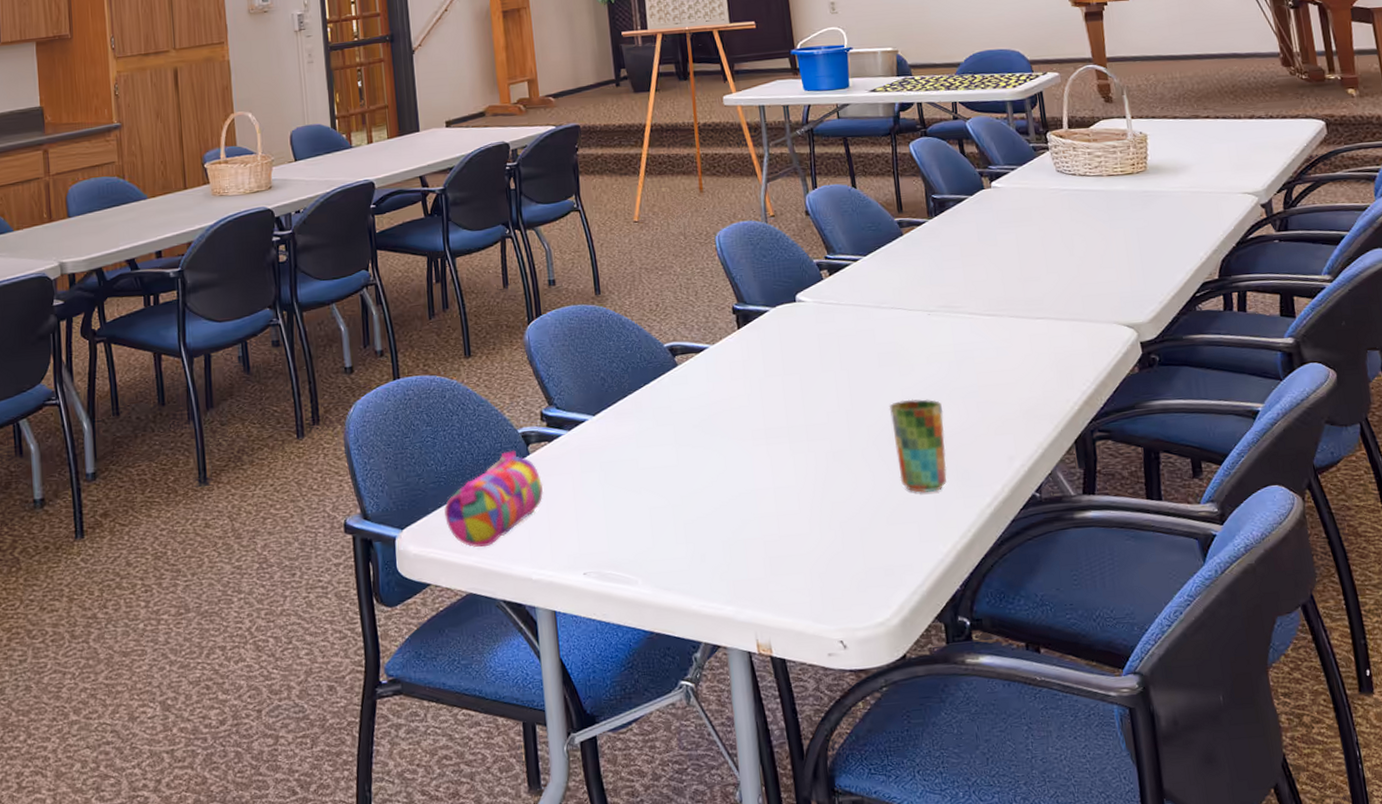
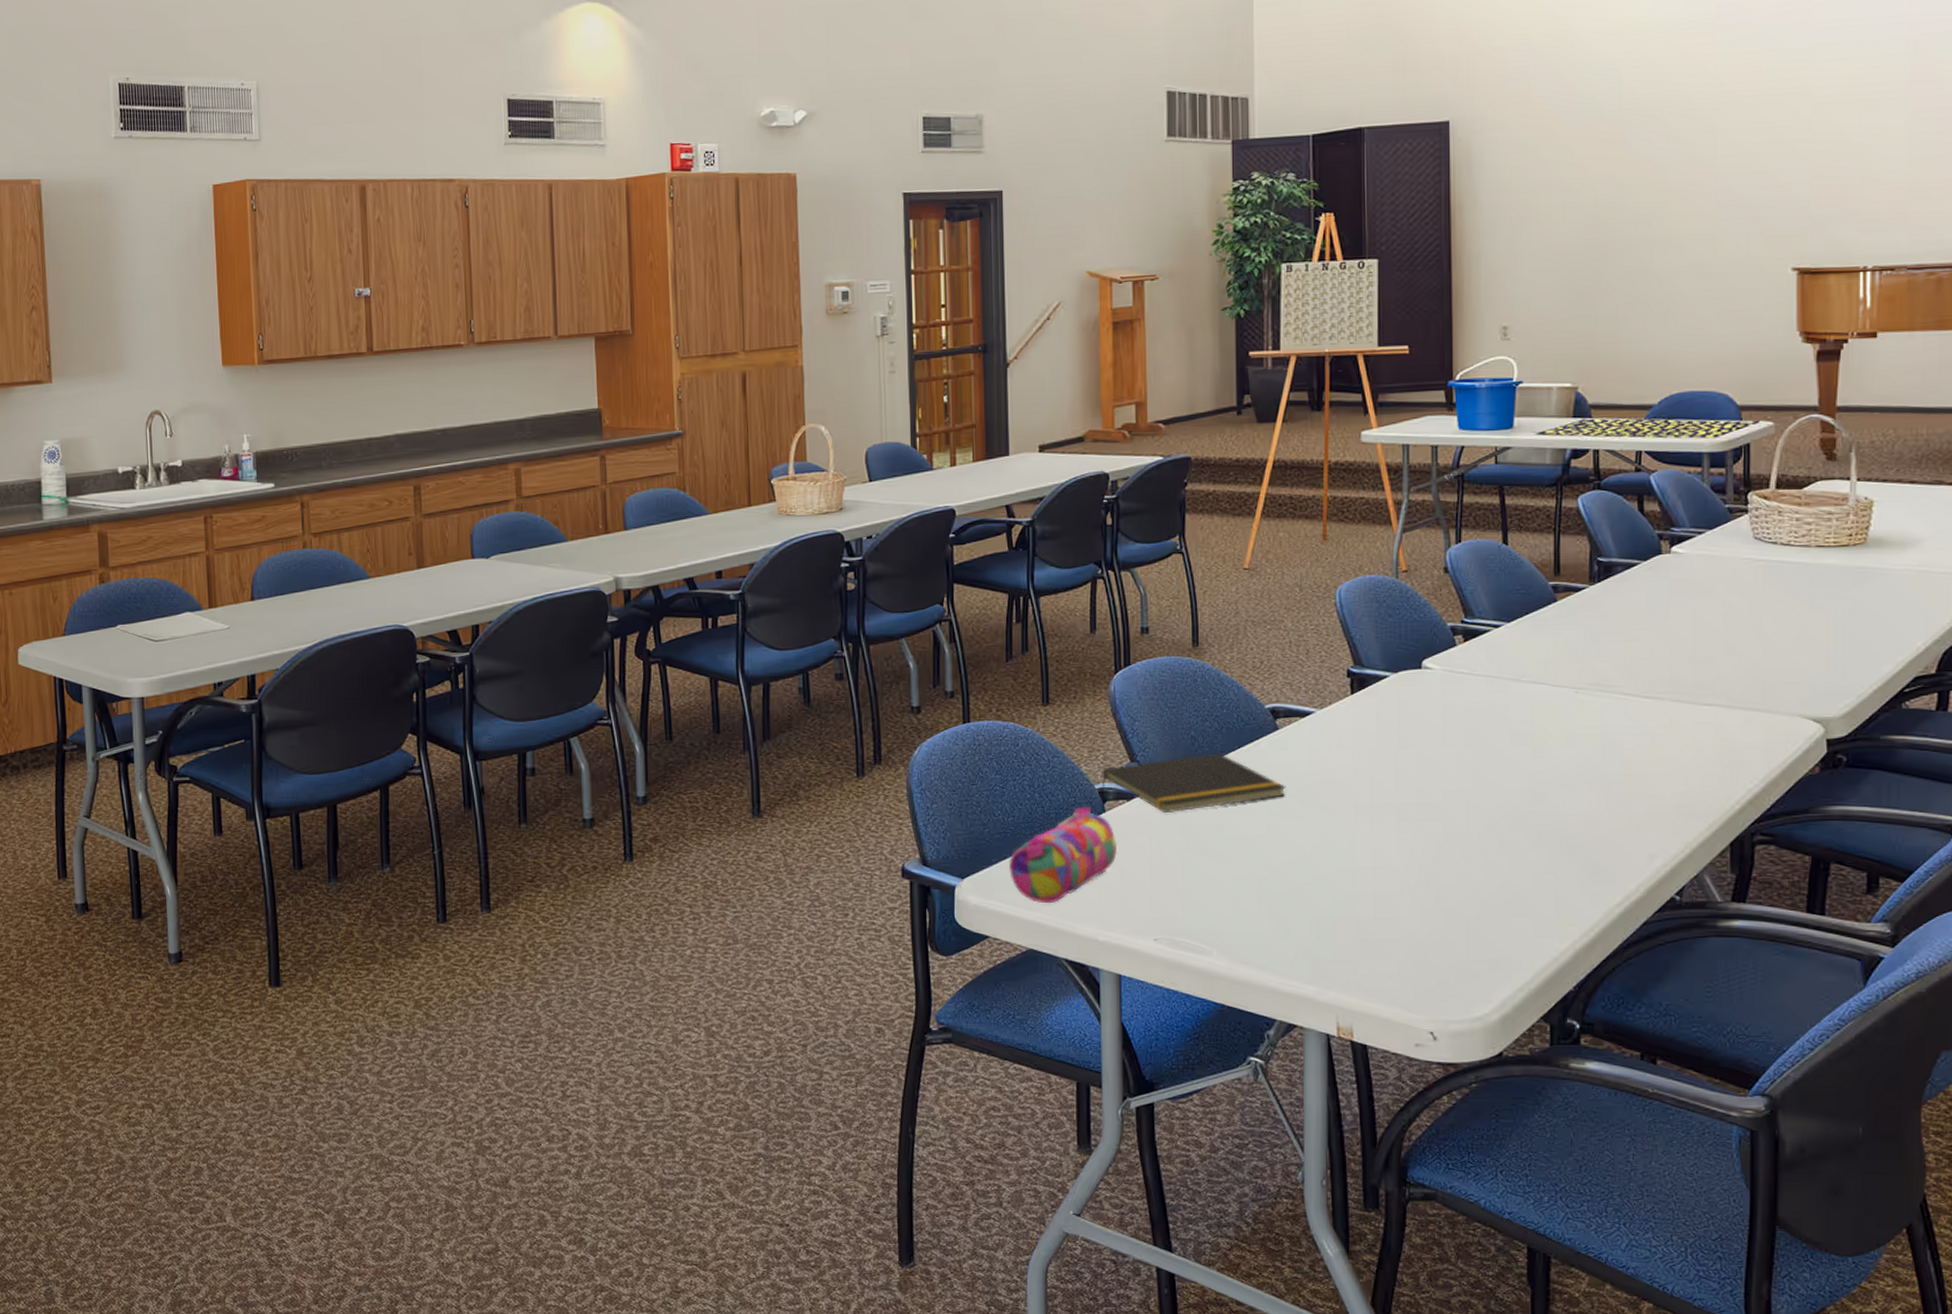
notepad: none [523,391,690,452] -> present [1100,753,1286,814]
cup: present [888,399,947,493] -> none [1516,784,1579,885]

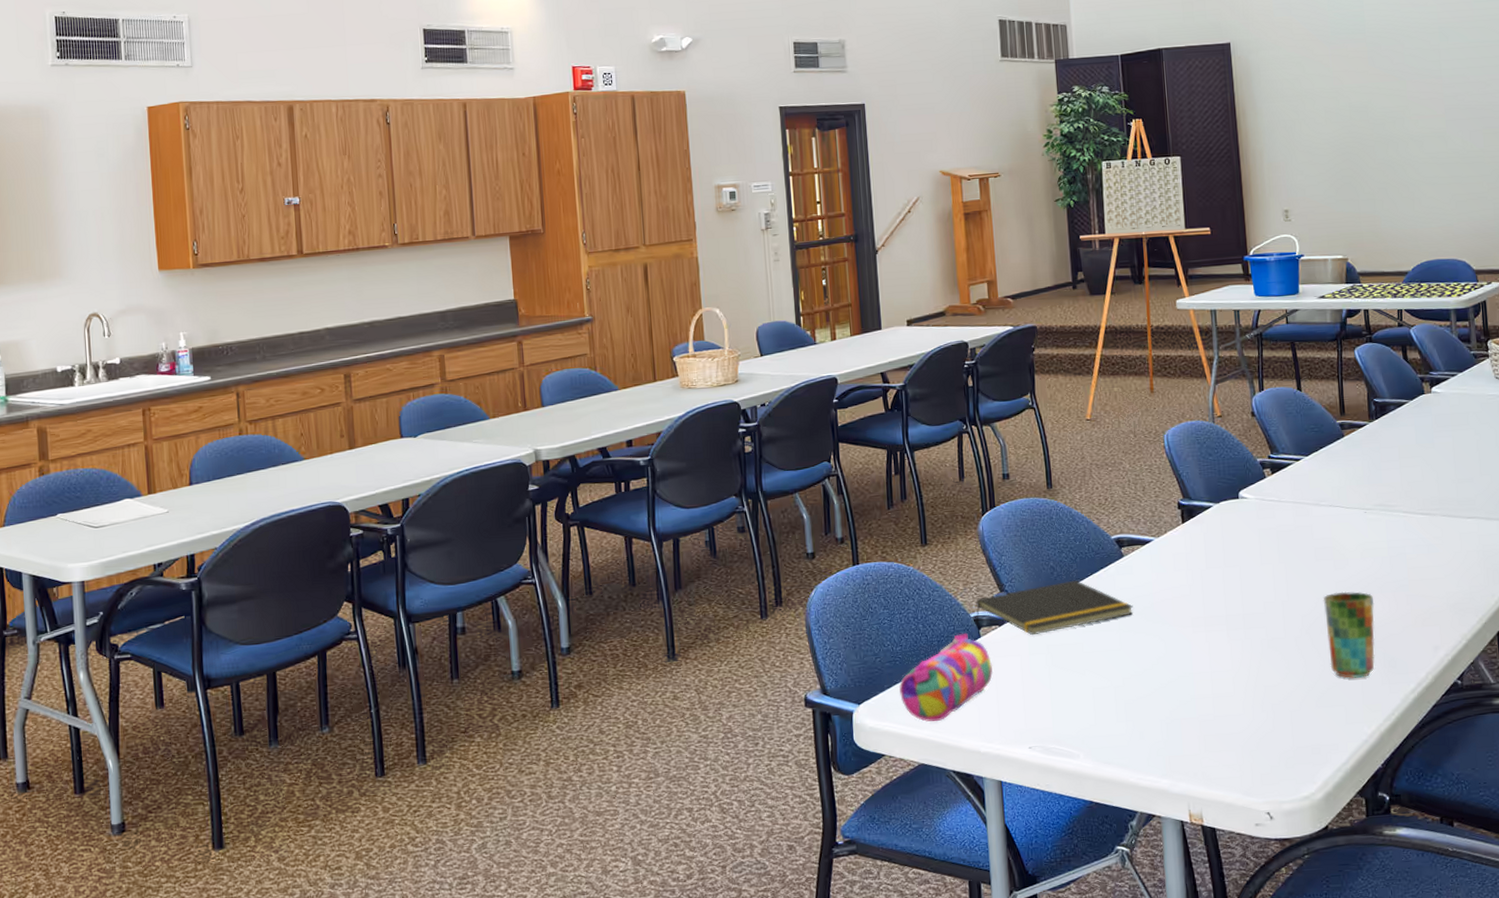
cup: none [1516,784,1579,885] -> present [1323,591,1375,678]

